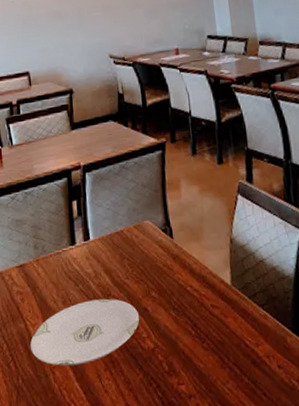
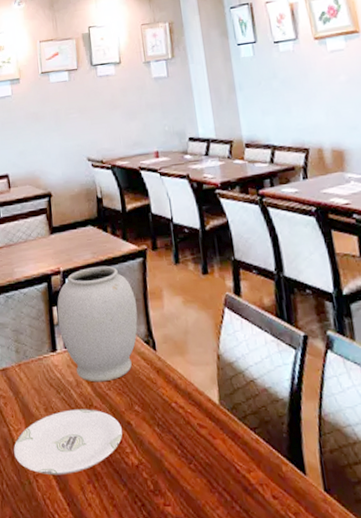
vase: none [76,159,156,272] -> present [57,265,138,382]

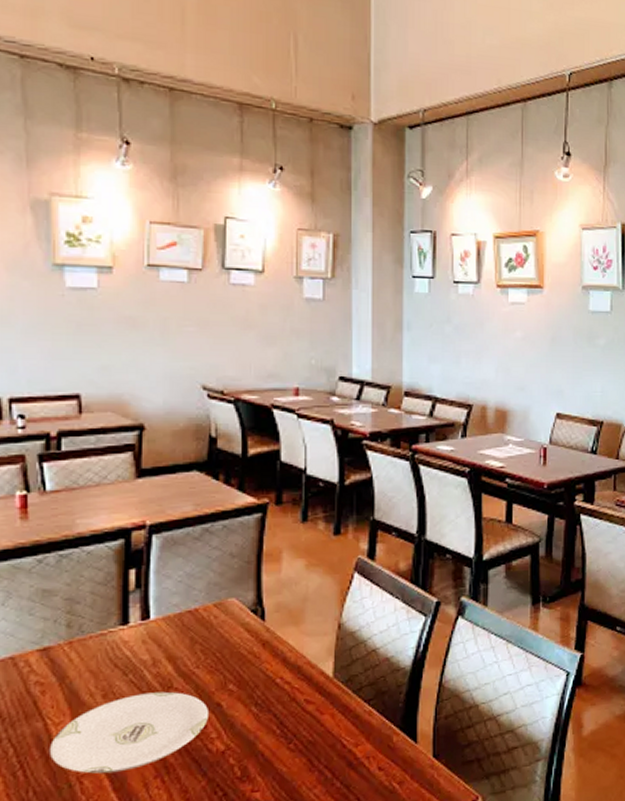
vase: present [57,265,138,382] -> none [135,520,246,660]

